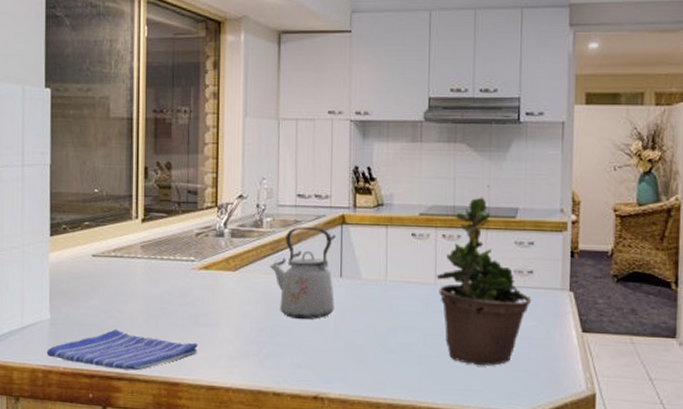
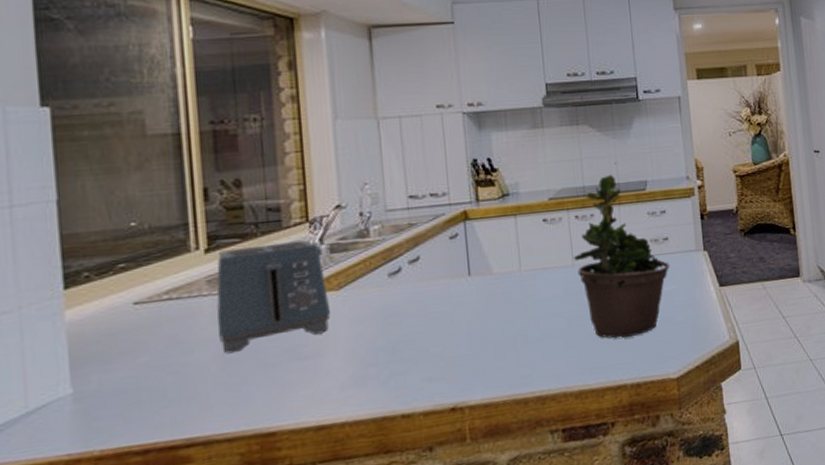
dish towel: present [46,329,198,371] -> none [70,380,299,443]
toaster: none [146,222,227,310] -> present [217,240,331,354]
kettle: present [269,227,334,320] -> none [382,227,465,330]

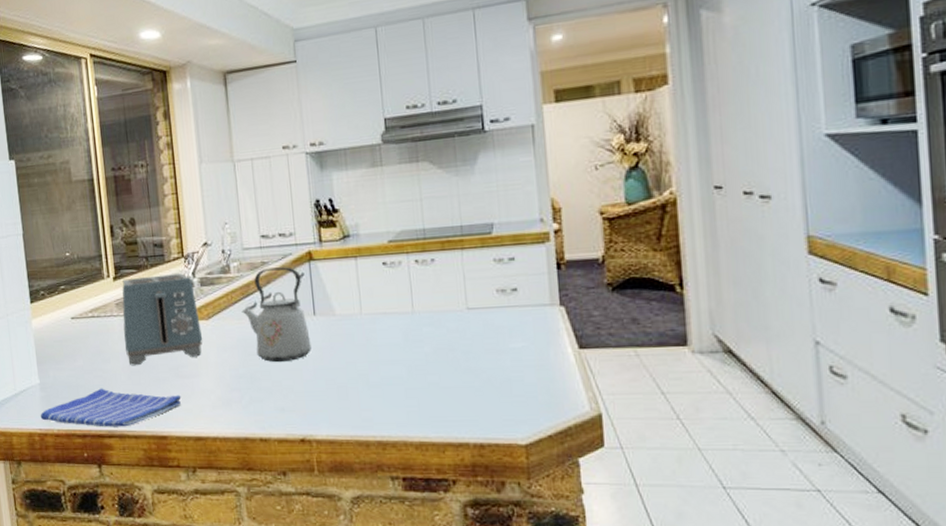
dish towel: none [70,380,299,443] -> present [40,388,181,427]
kettle: none [382,227,465,330] -> present [241,267,311,363]
potted plant: present [573,162,670,339] -> none [413,202,520,395]

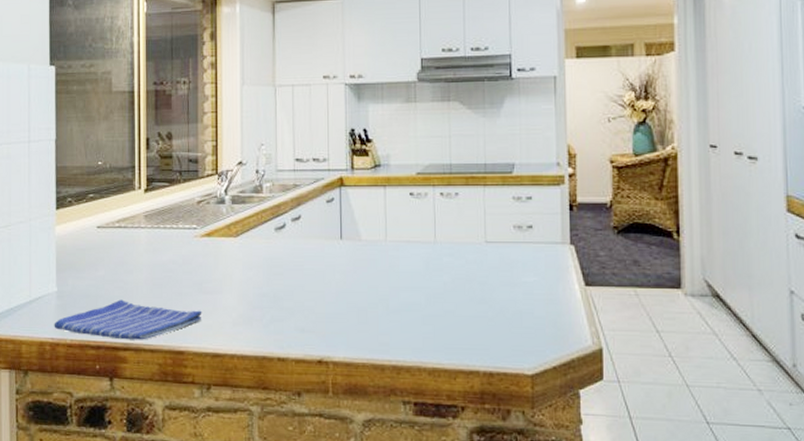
toaster: present [122,273,203,366] -> none [150,190,230,279]
kettle: present [241,267,311,363] -> none [270,191,335,284]

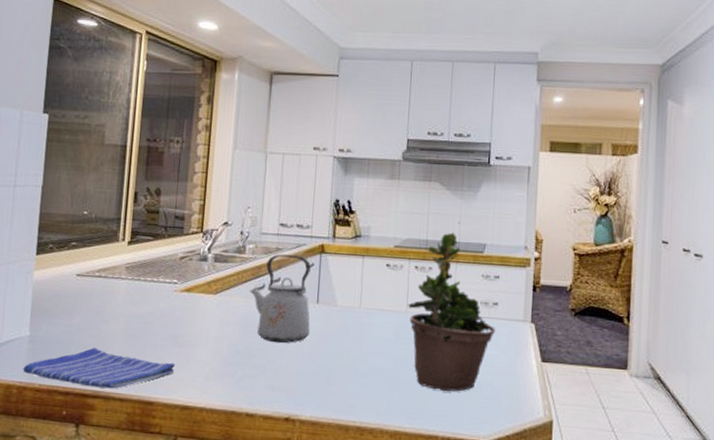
kettle: none [270,191,335,284] -> present [249,254,311,343]
potted plant: none [436,141,533,324] -> present [408,221,496,392]

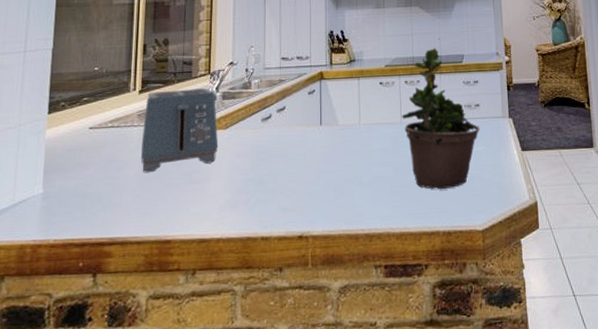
dish towel: present [23,347,176,389] -> none [37,195,191,235]
toaster: none [127,244,208,330] -> present [141,88,219,173]
kettle: present [249,254,311,343] -> none [257,84,315,167]

